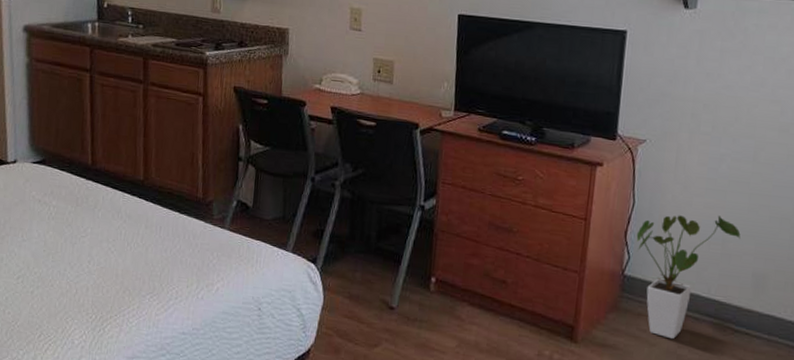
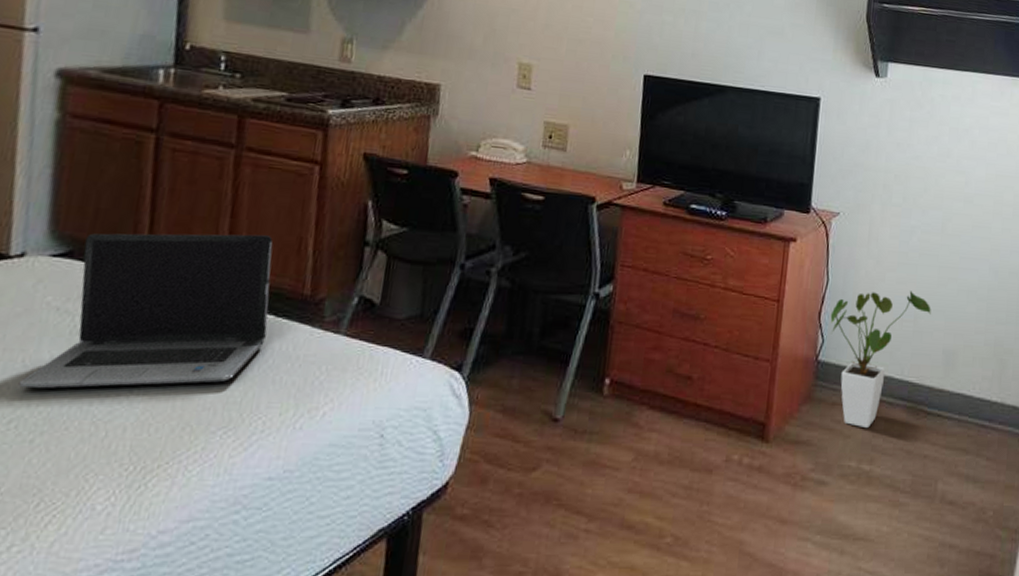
laptop computer: none [21,147,174,260] -> present [18,233,273,389]

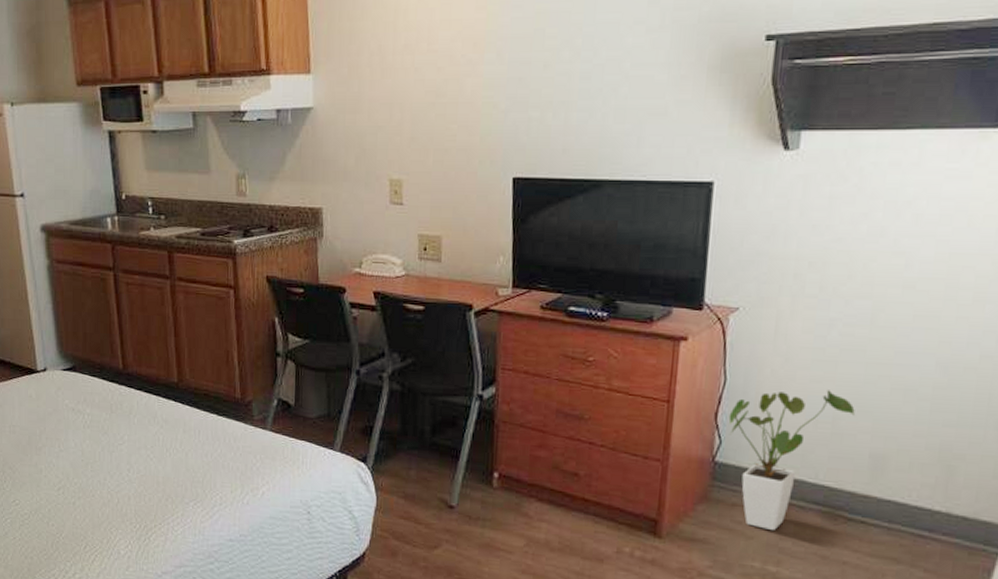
laptop computer: present [18,233,273,389] -> none [59,349,213,467]

